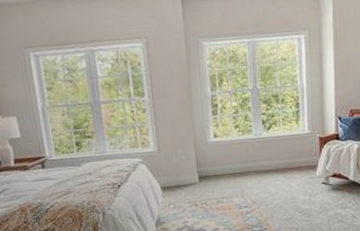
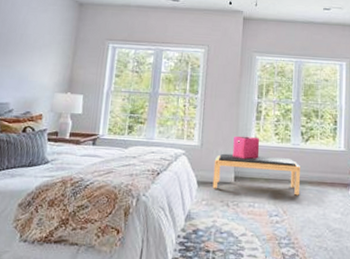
bench: none [175,150,266,192] -> present [212,153,300,196]
storage bin: none [191,133,221,158] -> present [233,136,260,160]

